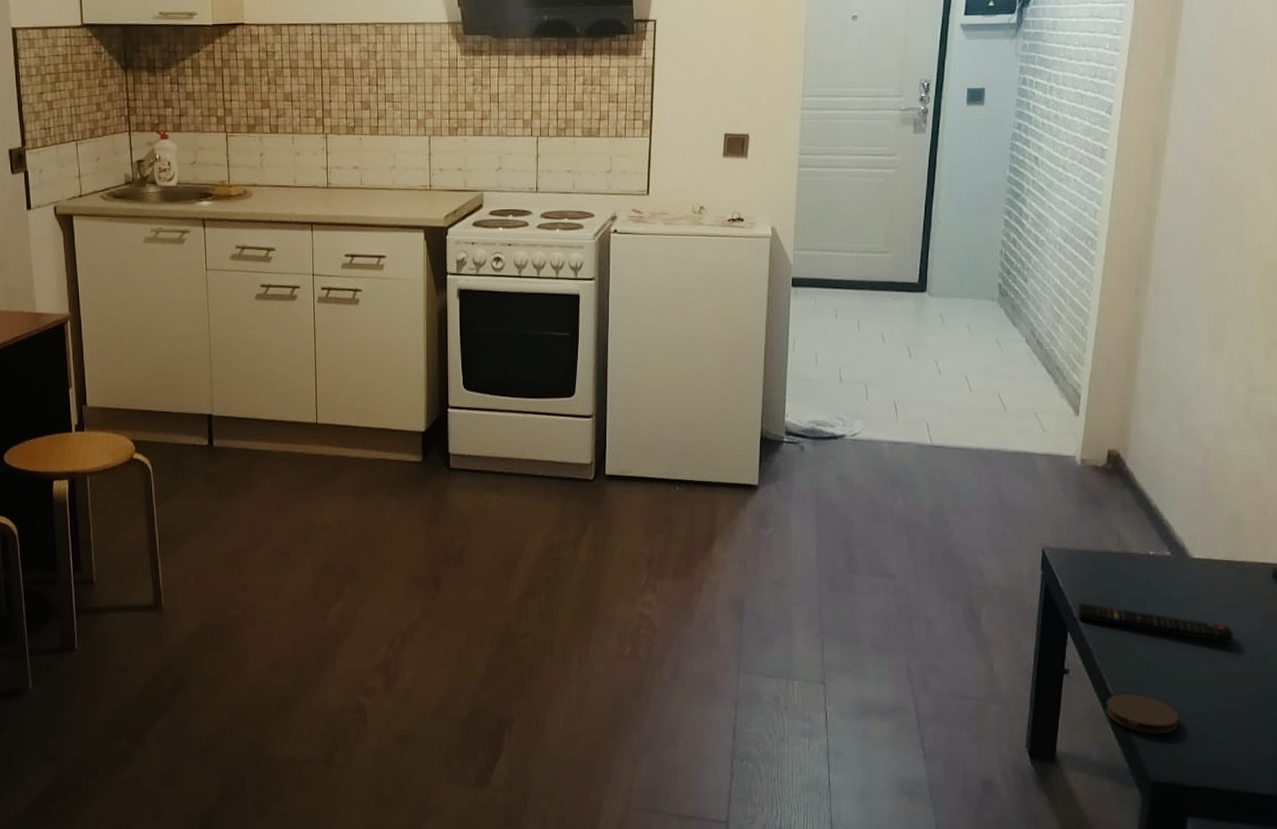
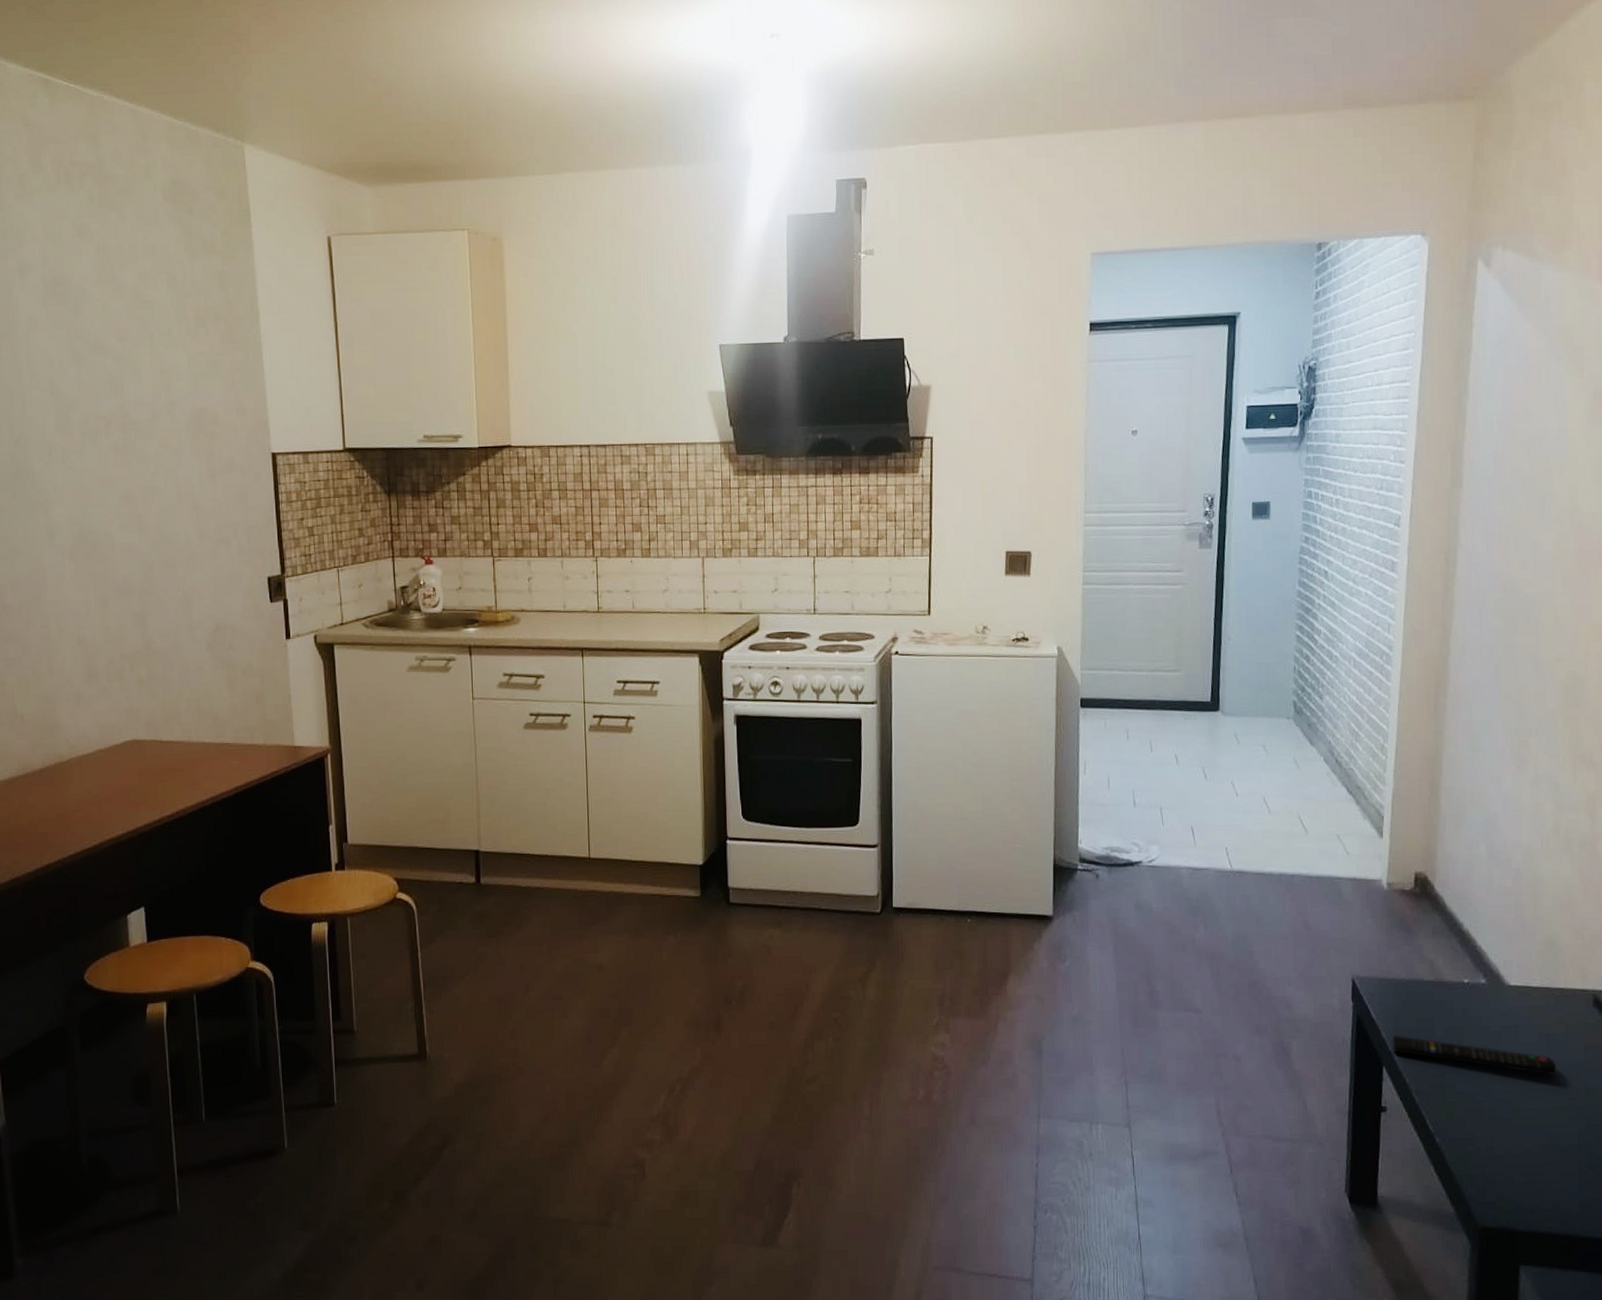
coaster: present [1105,693,1178,734] -> none [1427,1131,1504,1175]

